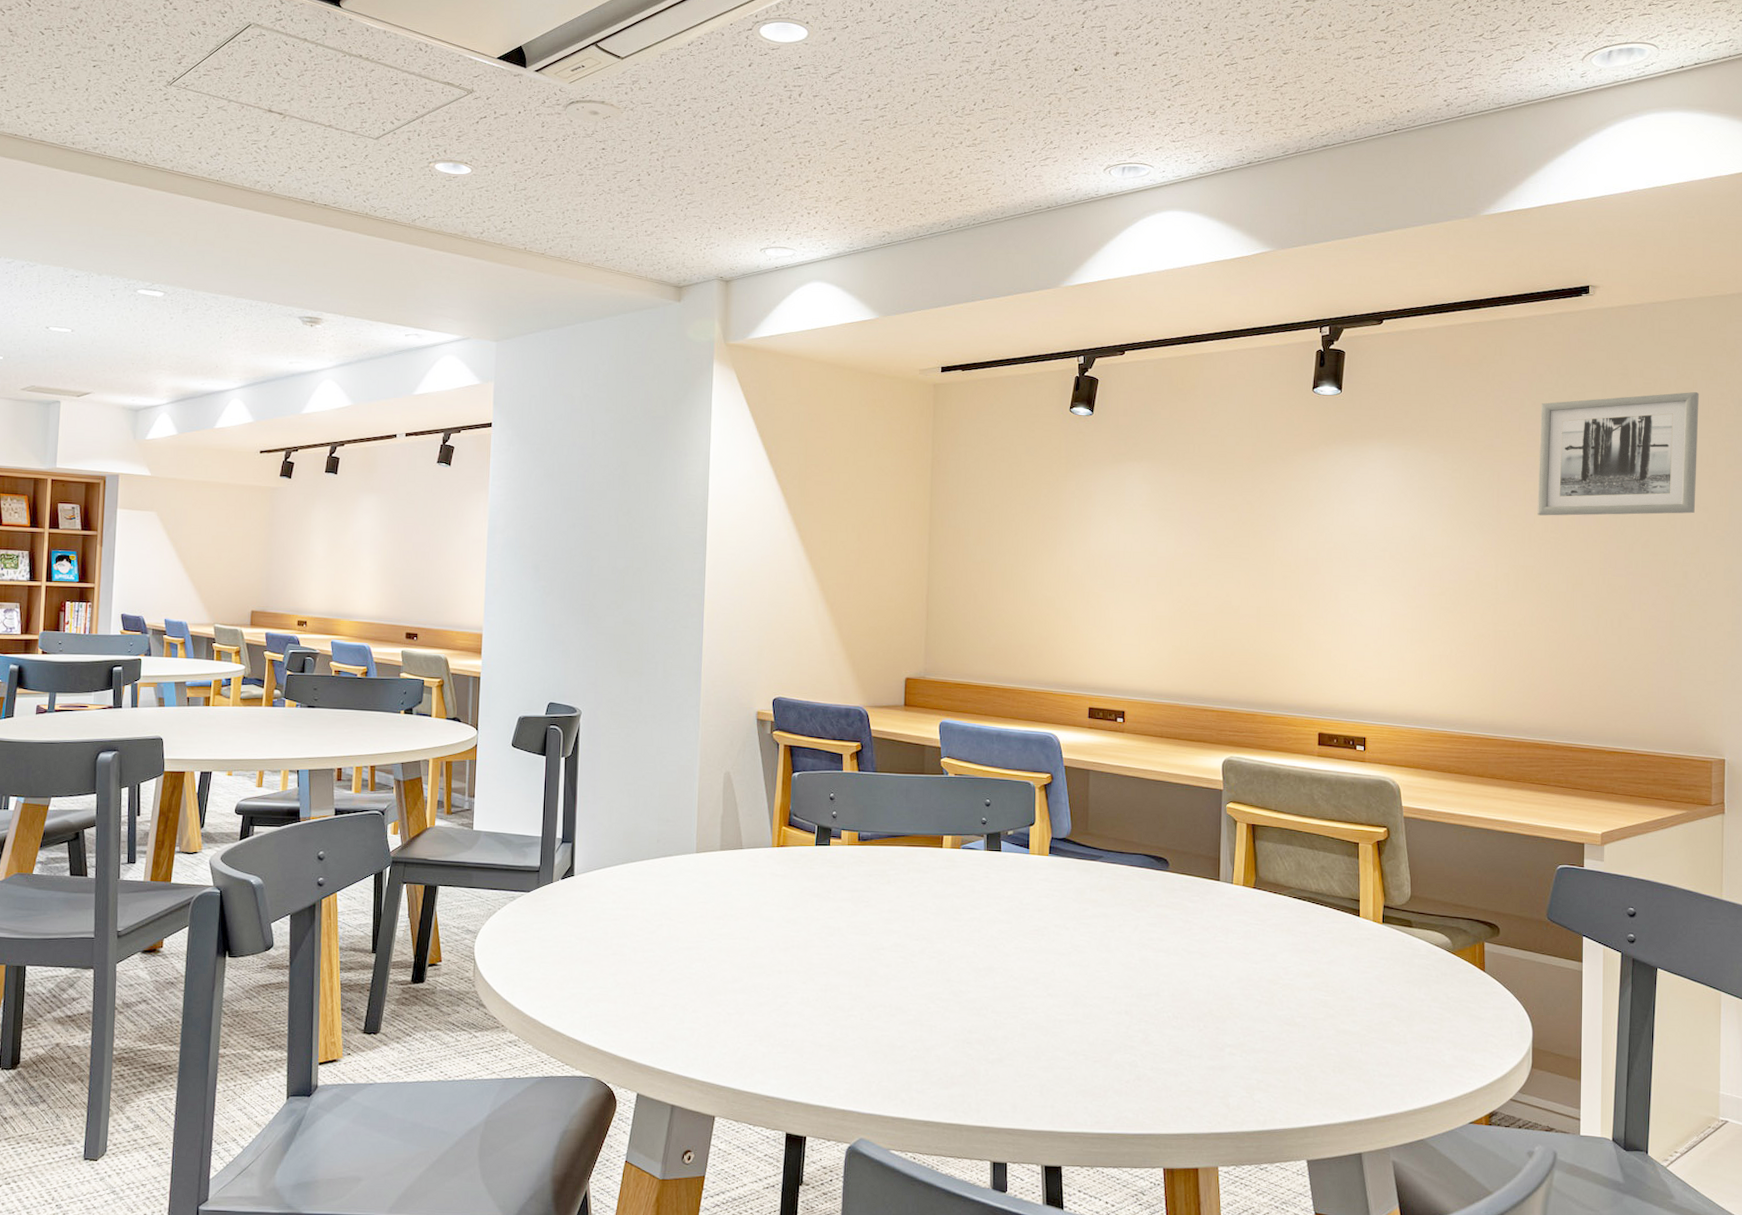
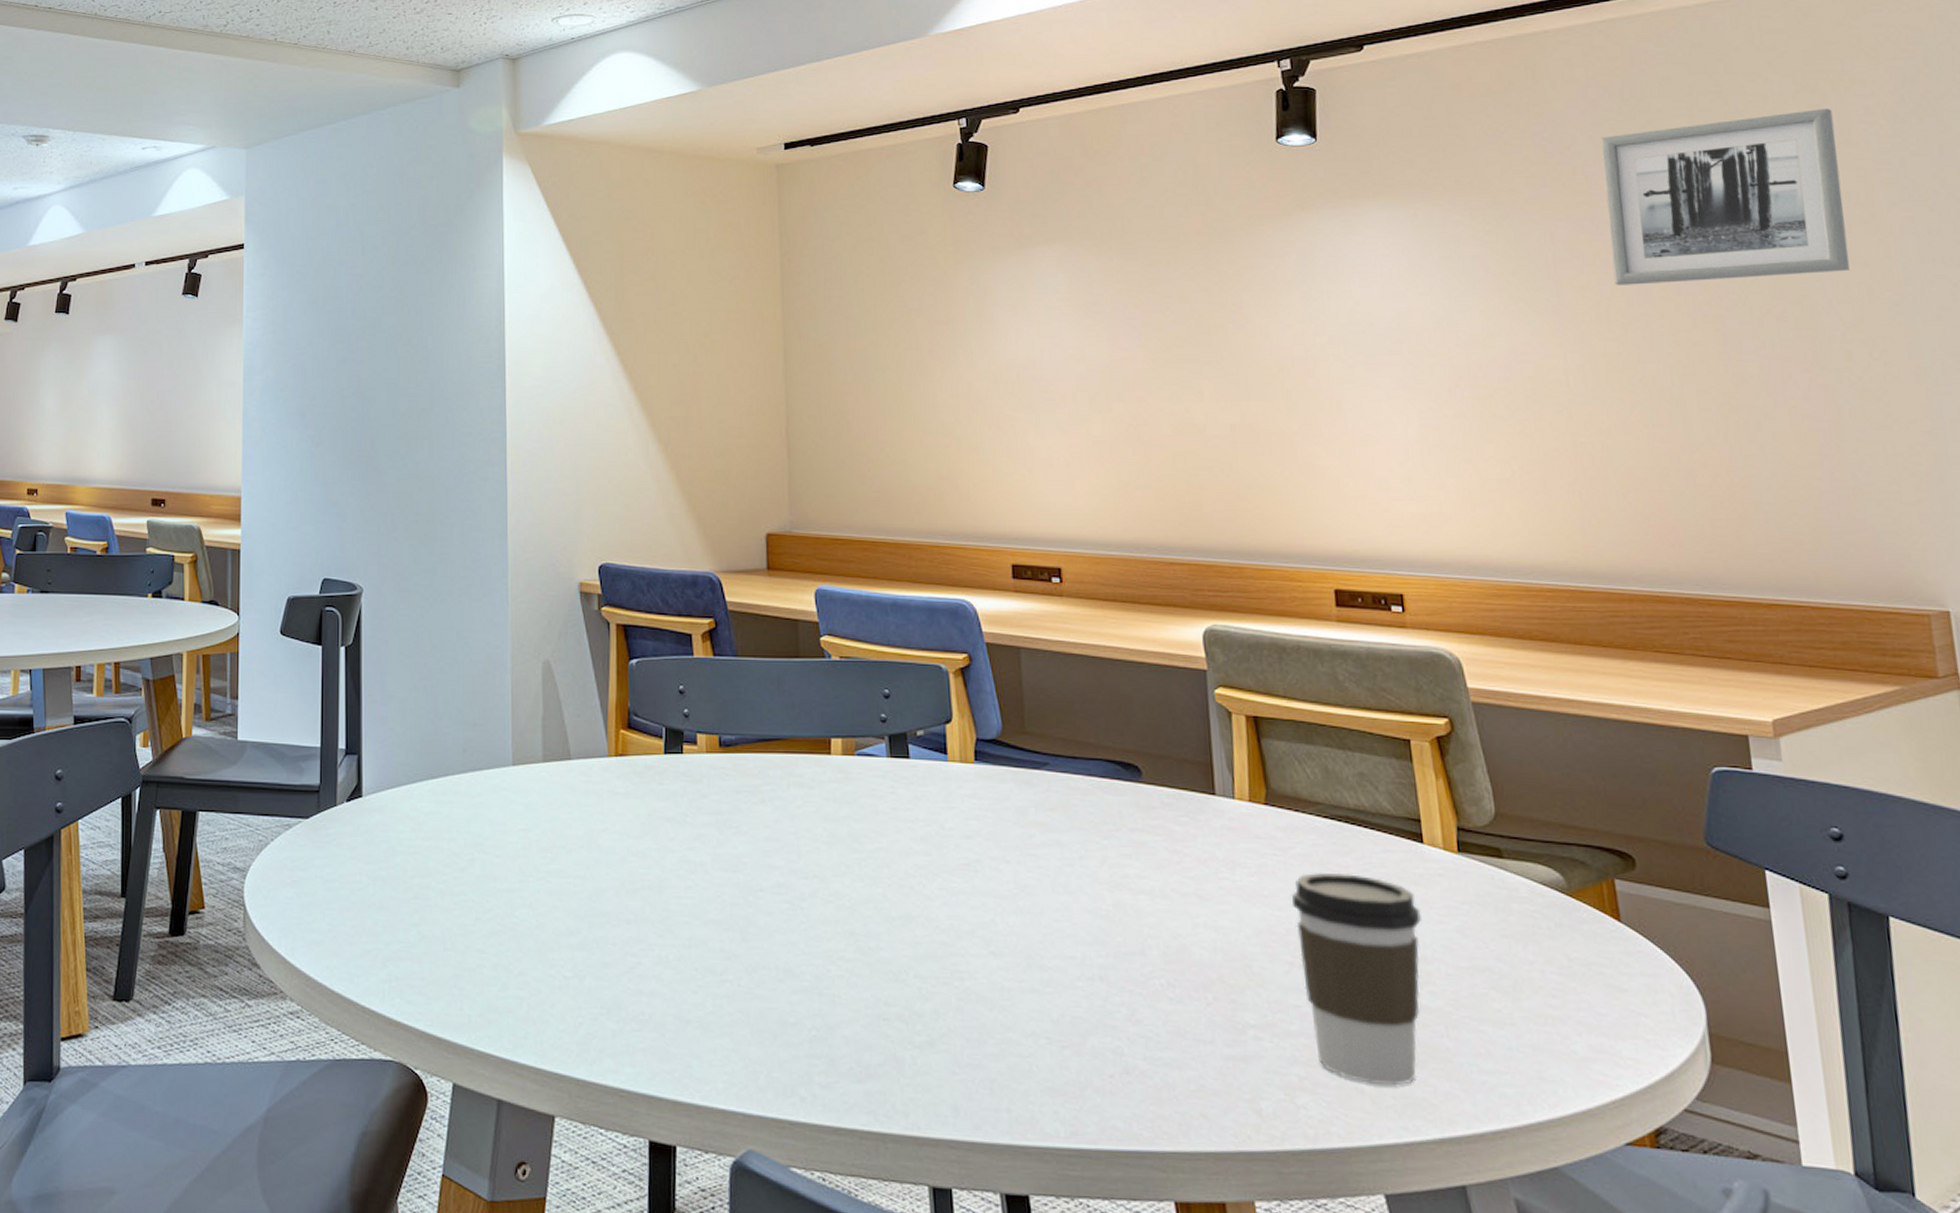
coffee cup: none [1265,937,1352,1086] -> present [1291,872,1421,1086]

